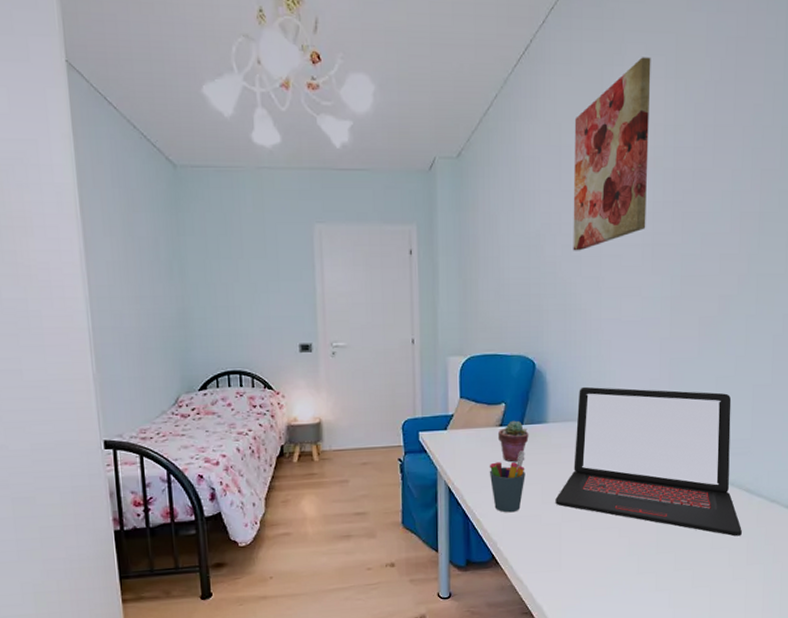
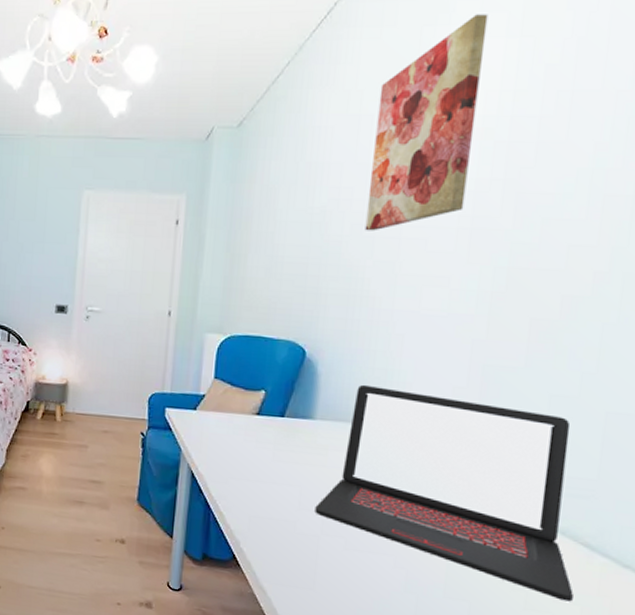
pen holder: present [489,451,525,513] -> none [239,445,284,513]
potted succulent: present [497,420,529,462] -> none [252,410,290,458]

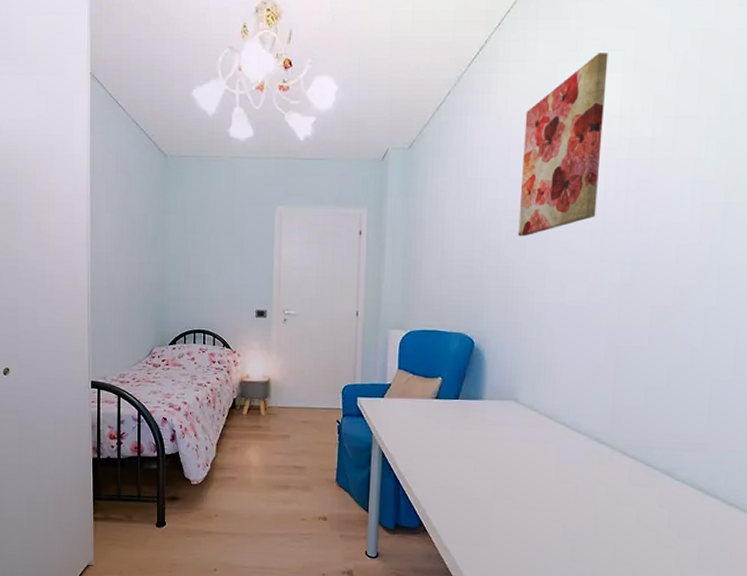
laptop: present [315,384,573,602] -> none [487,367,693,537]

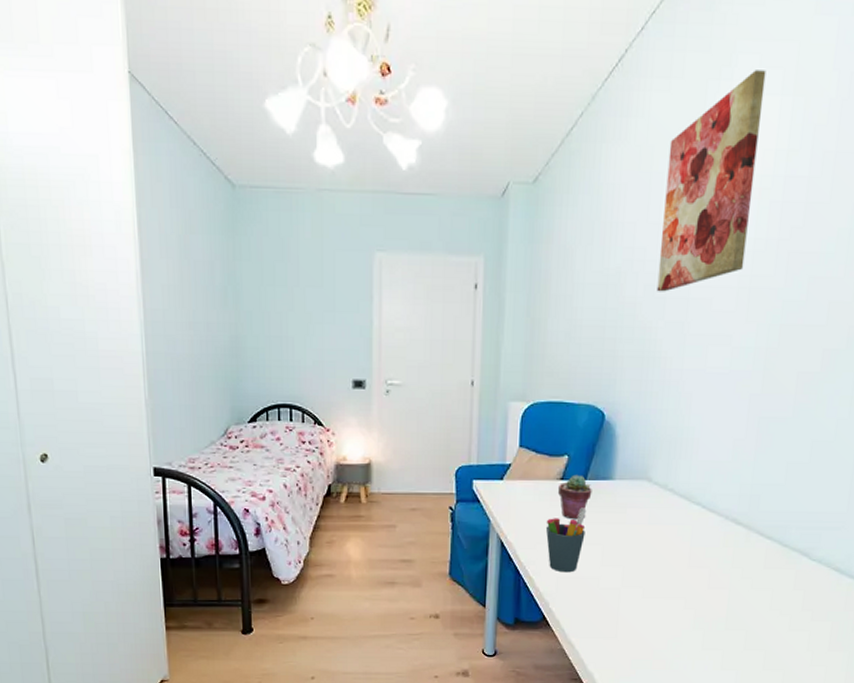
pen holder: none [422,424,459,483] -> present [545,507,587,573]
potted succulent: none [432,394,464,435] -> present [557,474,592,520]

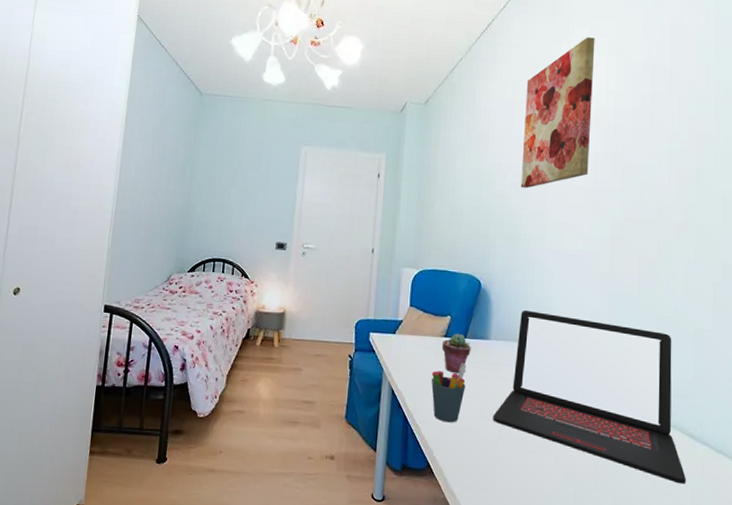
laptop: none [616,443,828,619] -> present [493,310,686,484]

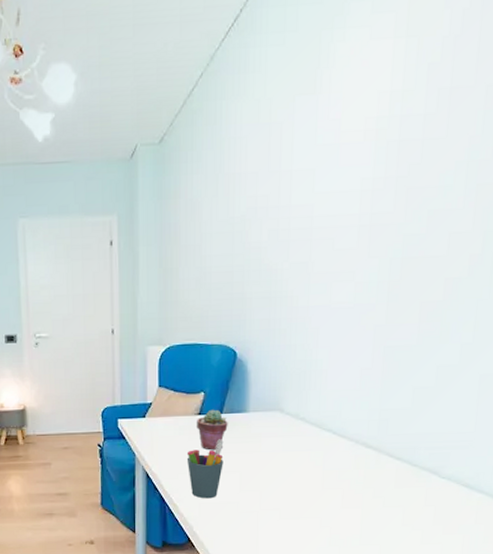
laptop: present [493,310,686,484] -> none [253,376,458,532]
wall art: present [521,37,595,189] -> none [280,15,378,236]

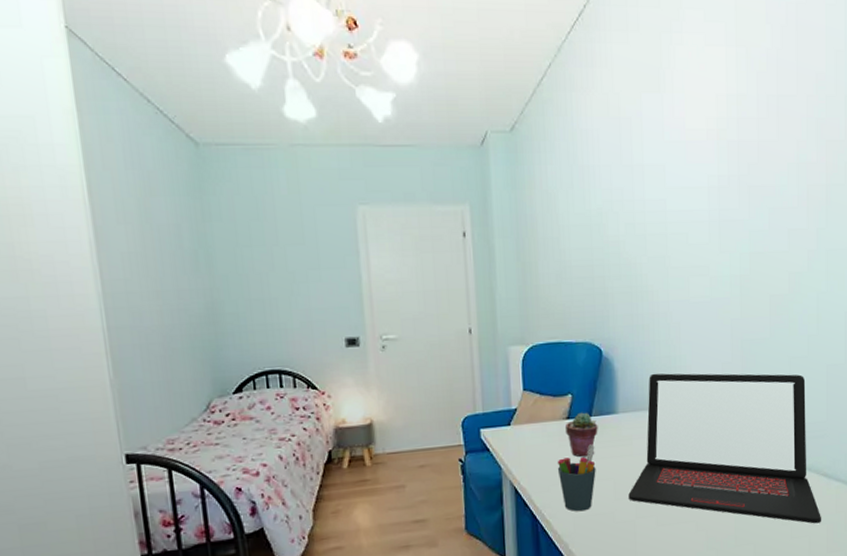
laptop: none [253,376,458,532] -> present [628,373,821,524]

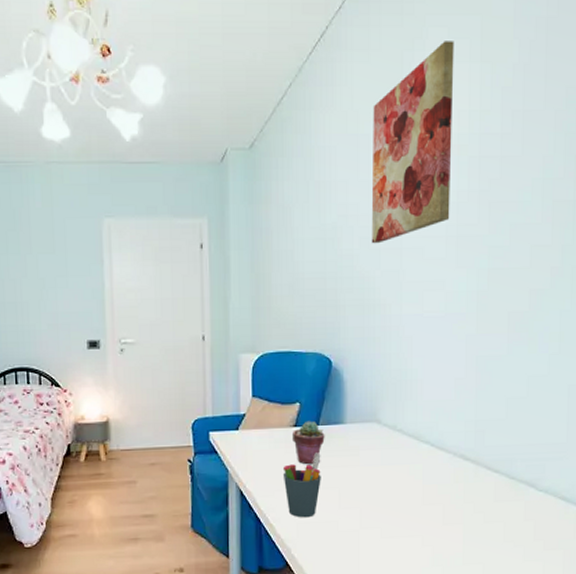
laptop: present [628,373,821,524] -> none [353,385,557,548]
wall art: none [633,24,712,230] -> present [371,41,454,244]

